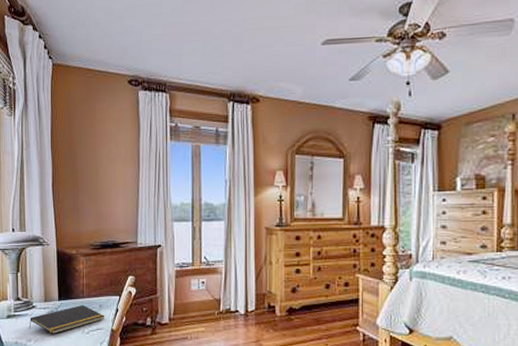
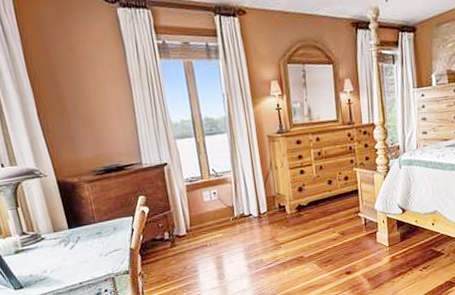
notepad: present [29,304,105,334] -> none [40,229,122,262]

